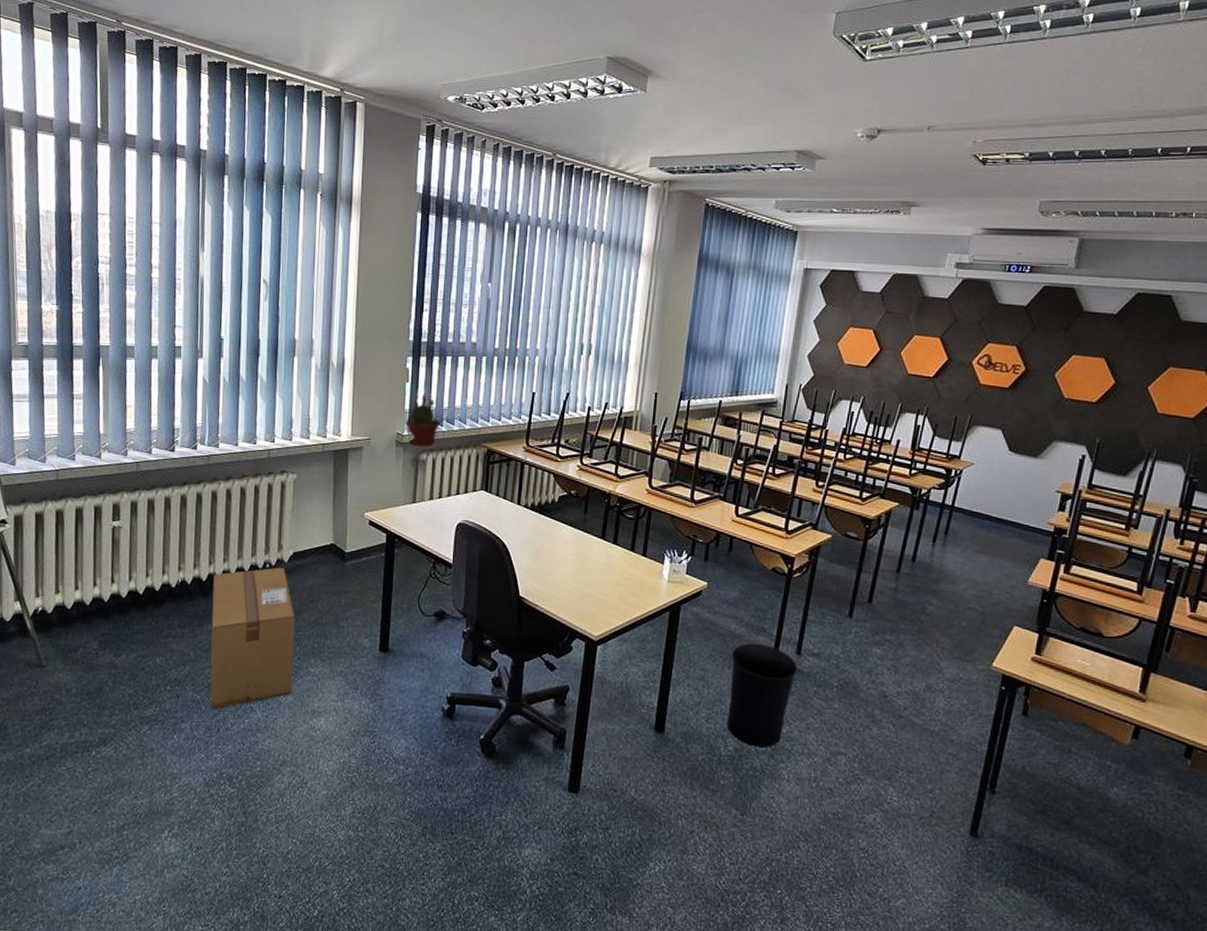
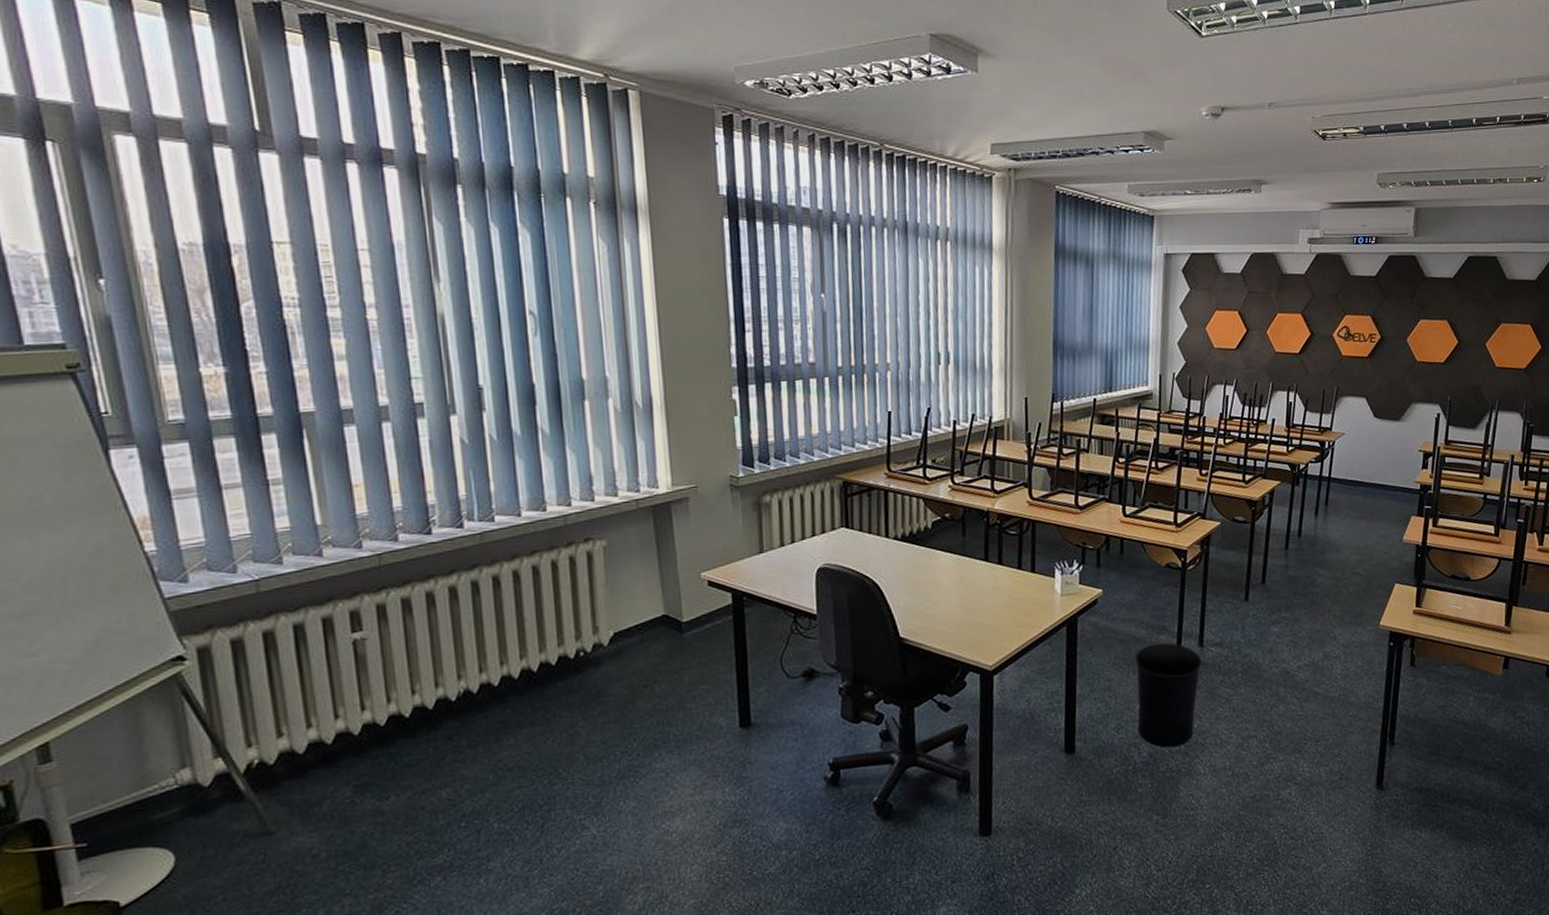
box: present [210,567,295,709] -> none [509,652,634,837]
potted cactus: present [405,394,440,447] -> none [739,427,783,489]

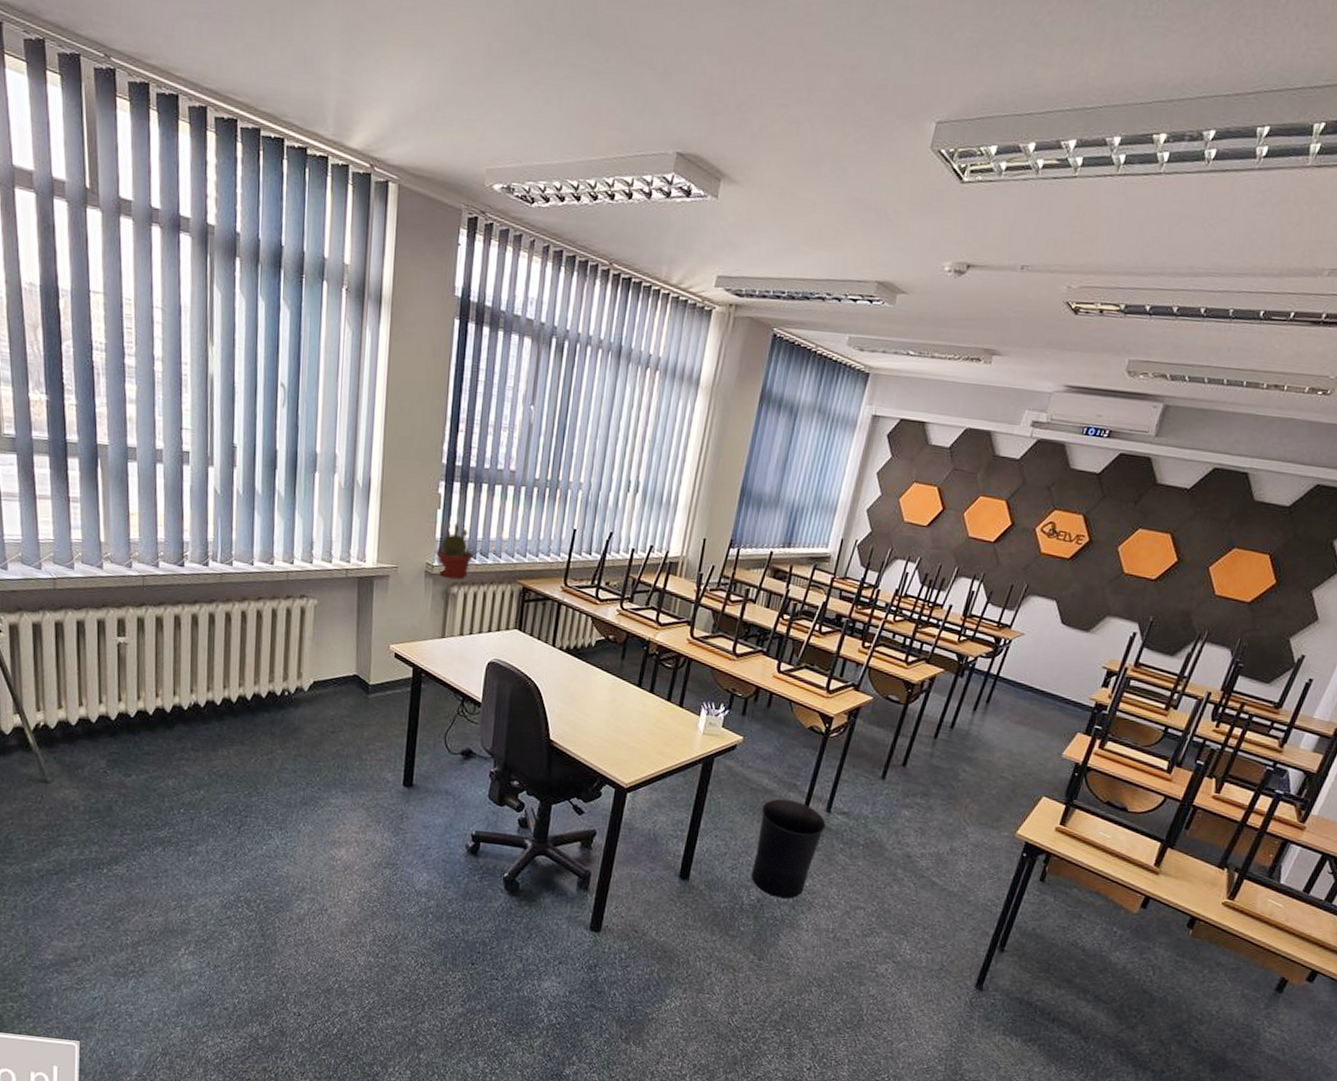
potted cactus: none [739,427,783,489] -> present [436,522,474,580]

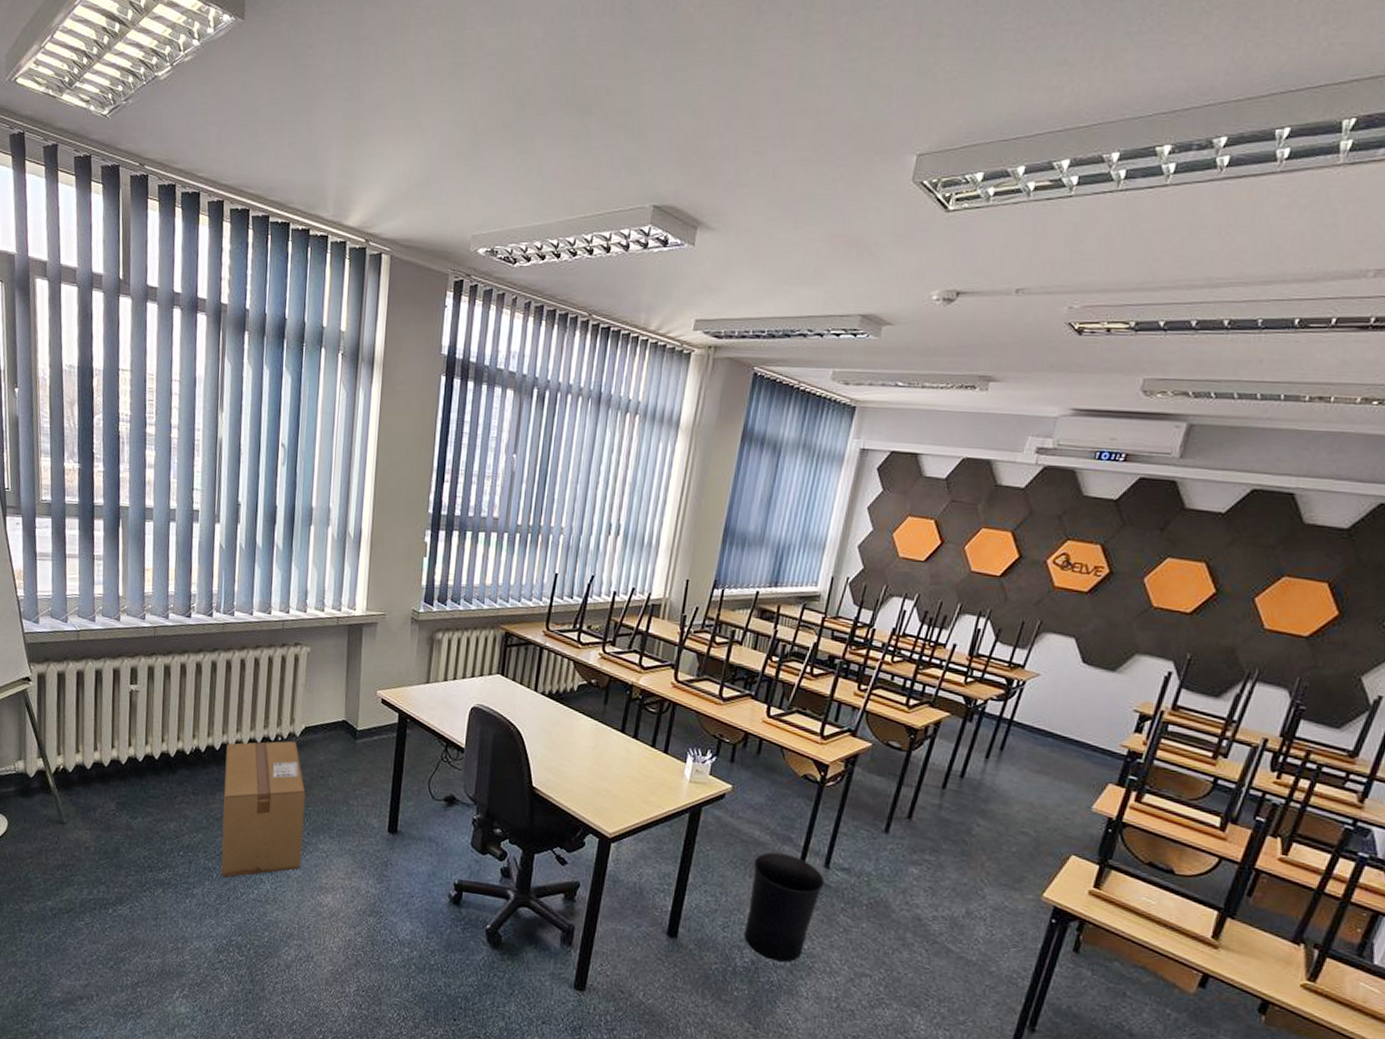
box: none [226,695,316,834] -> present [221,741,306,878]
potted cactus: present [436,522,474,580] -> none [422,570,458,626]

